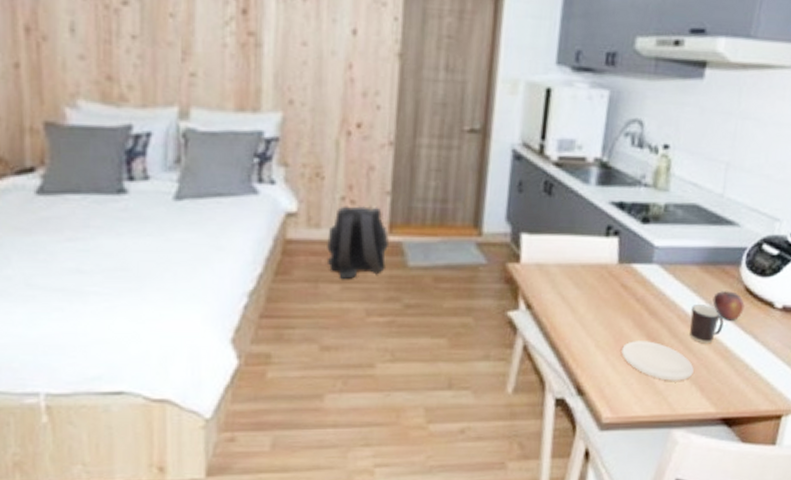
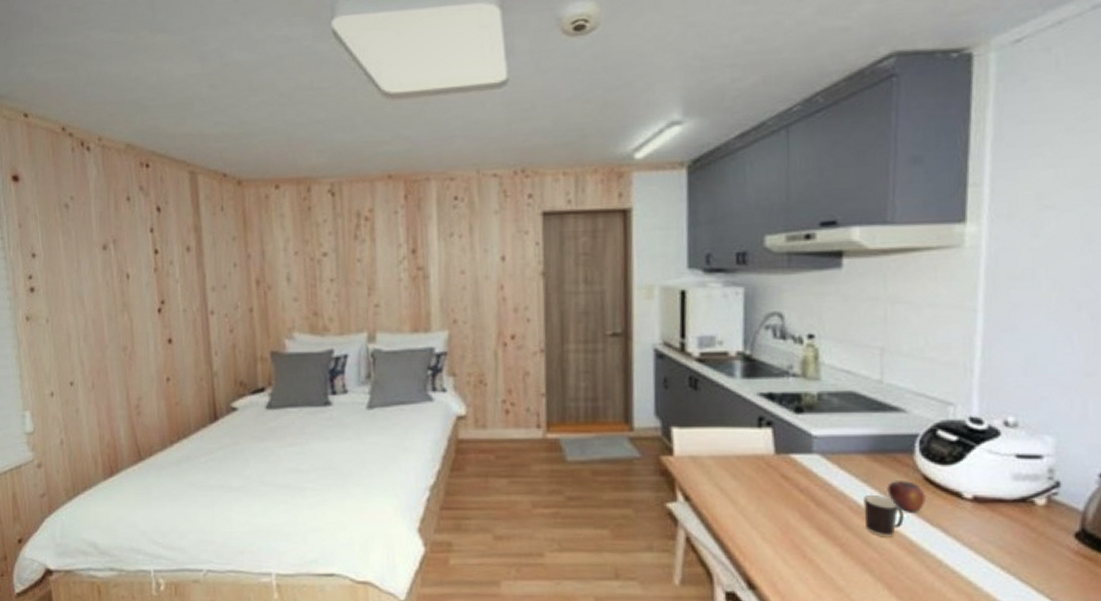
backpack: present [326,206,390,279] -> none [492,408,548,474]
plate: present [622,341,694,381] -> none [791,533,876,577]

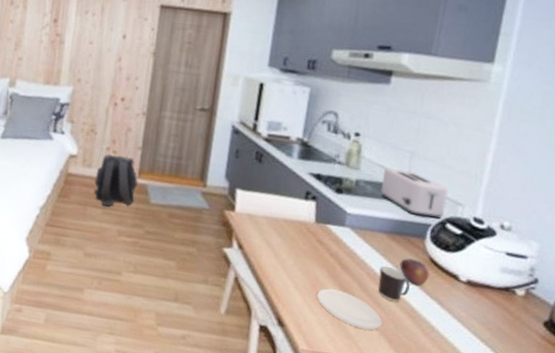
backpack: none [492,408,548,474] -> present [94,154,138,207]
plate: none [791,533,876,577] -> present [317,288,382,330]
toaster: none [850,372,935,427] -> present [380,168,448,219]

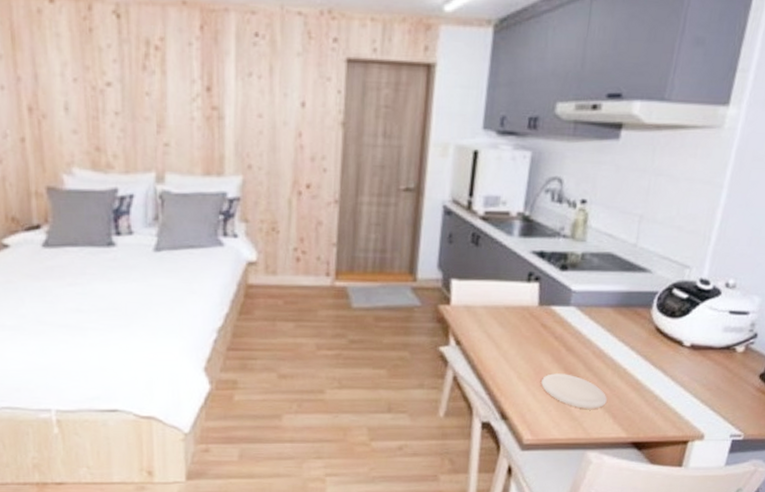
backpack: present [94,154,138,207] -> none [281,256,336,318]
mug: present [378,266,410,302] -> none [603,342,636,377]
toaster: present [380,168,448,219] -> none [607,236,676,285]
fruit: present [399,258,430,285] -> none [625,330,655,357]

